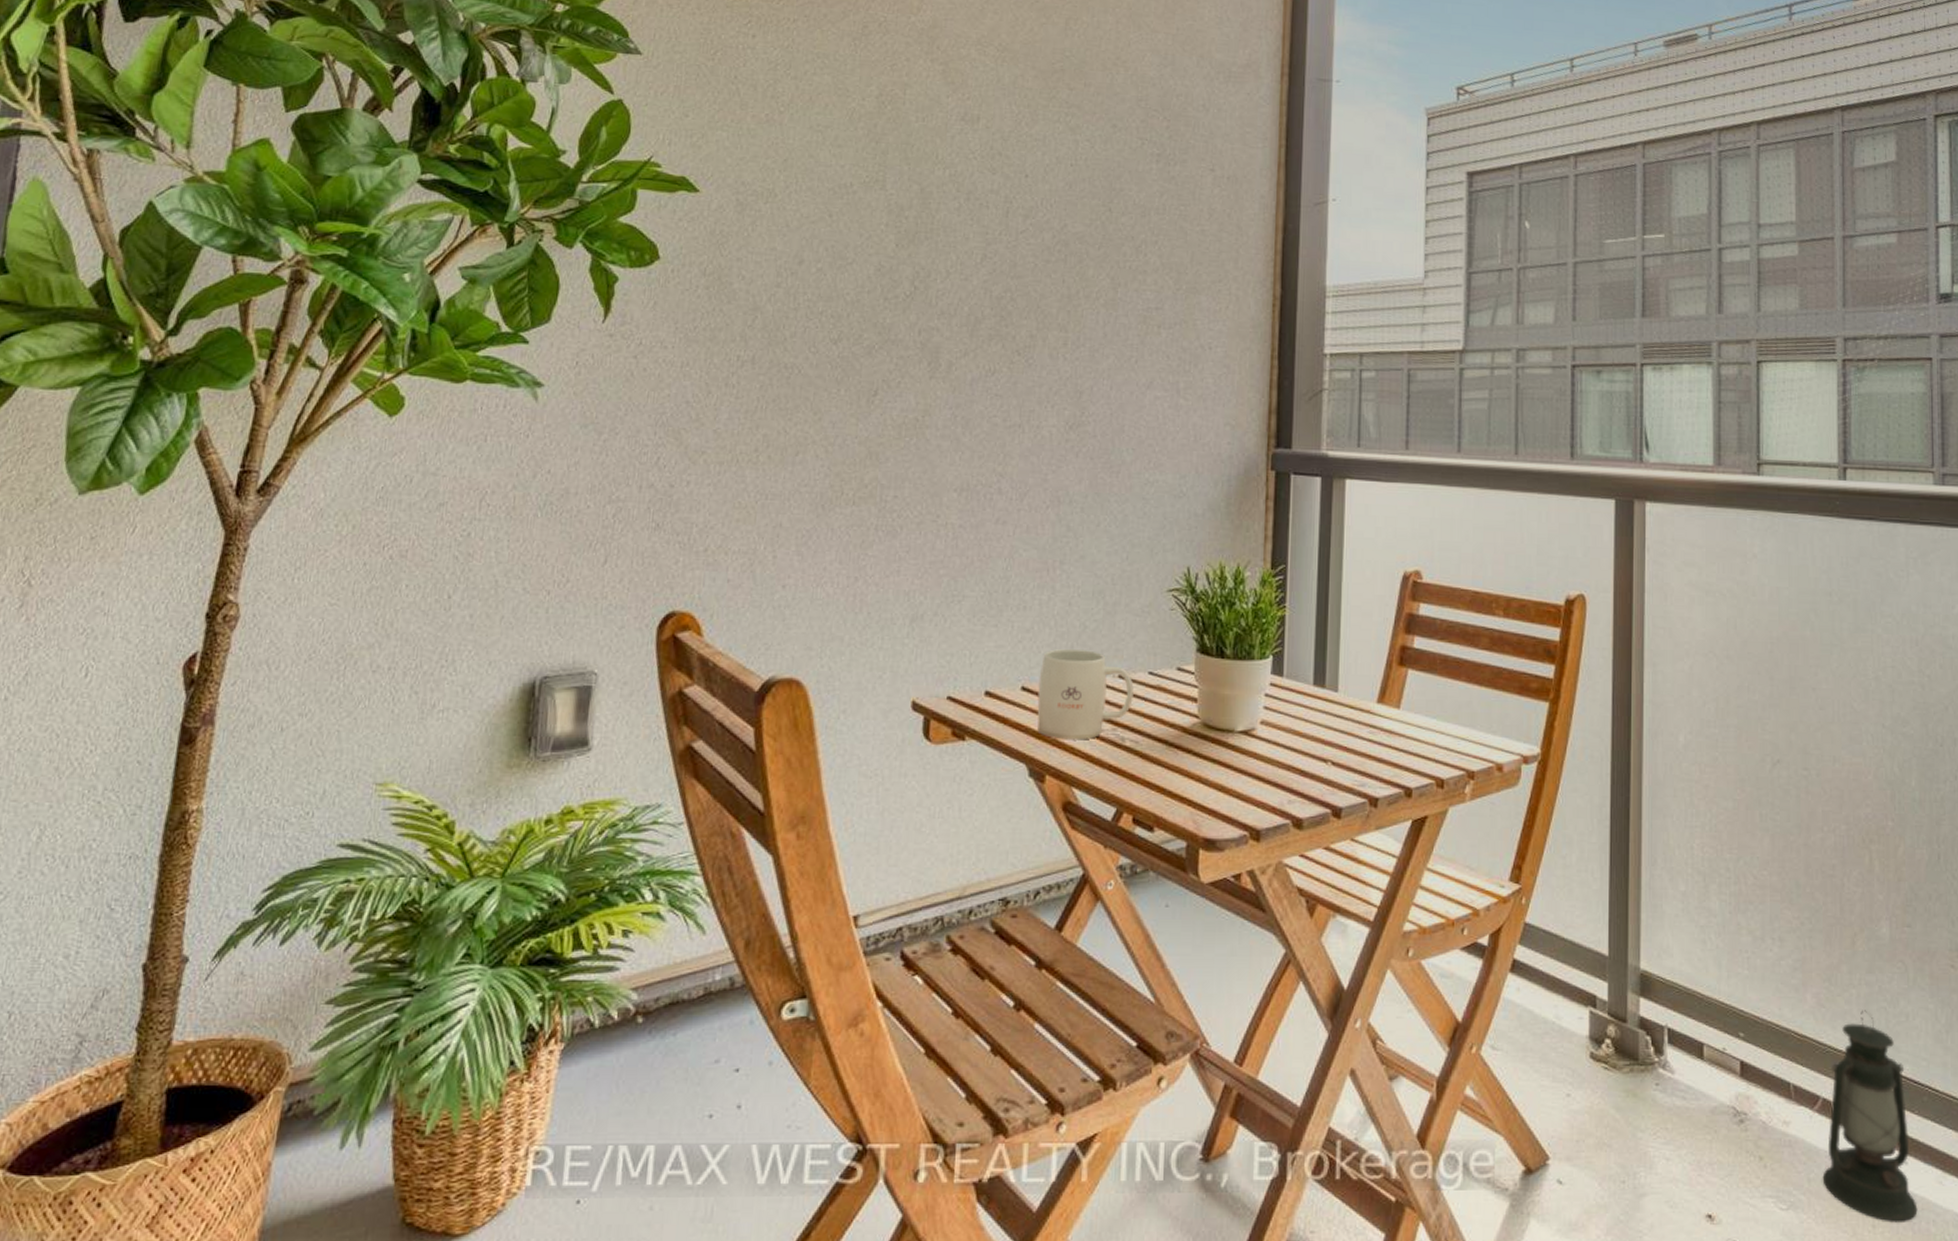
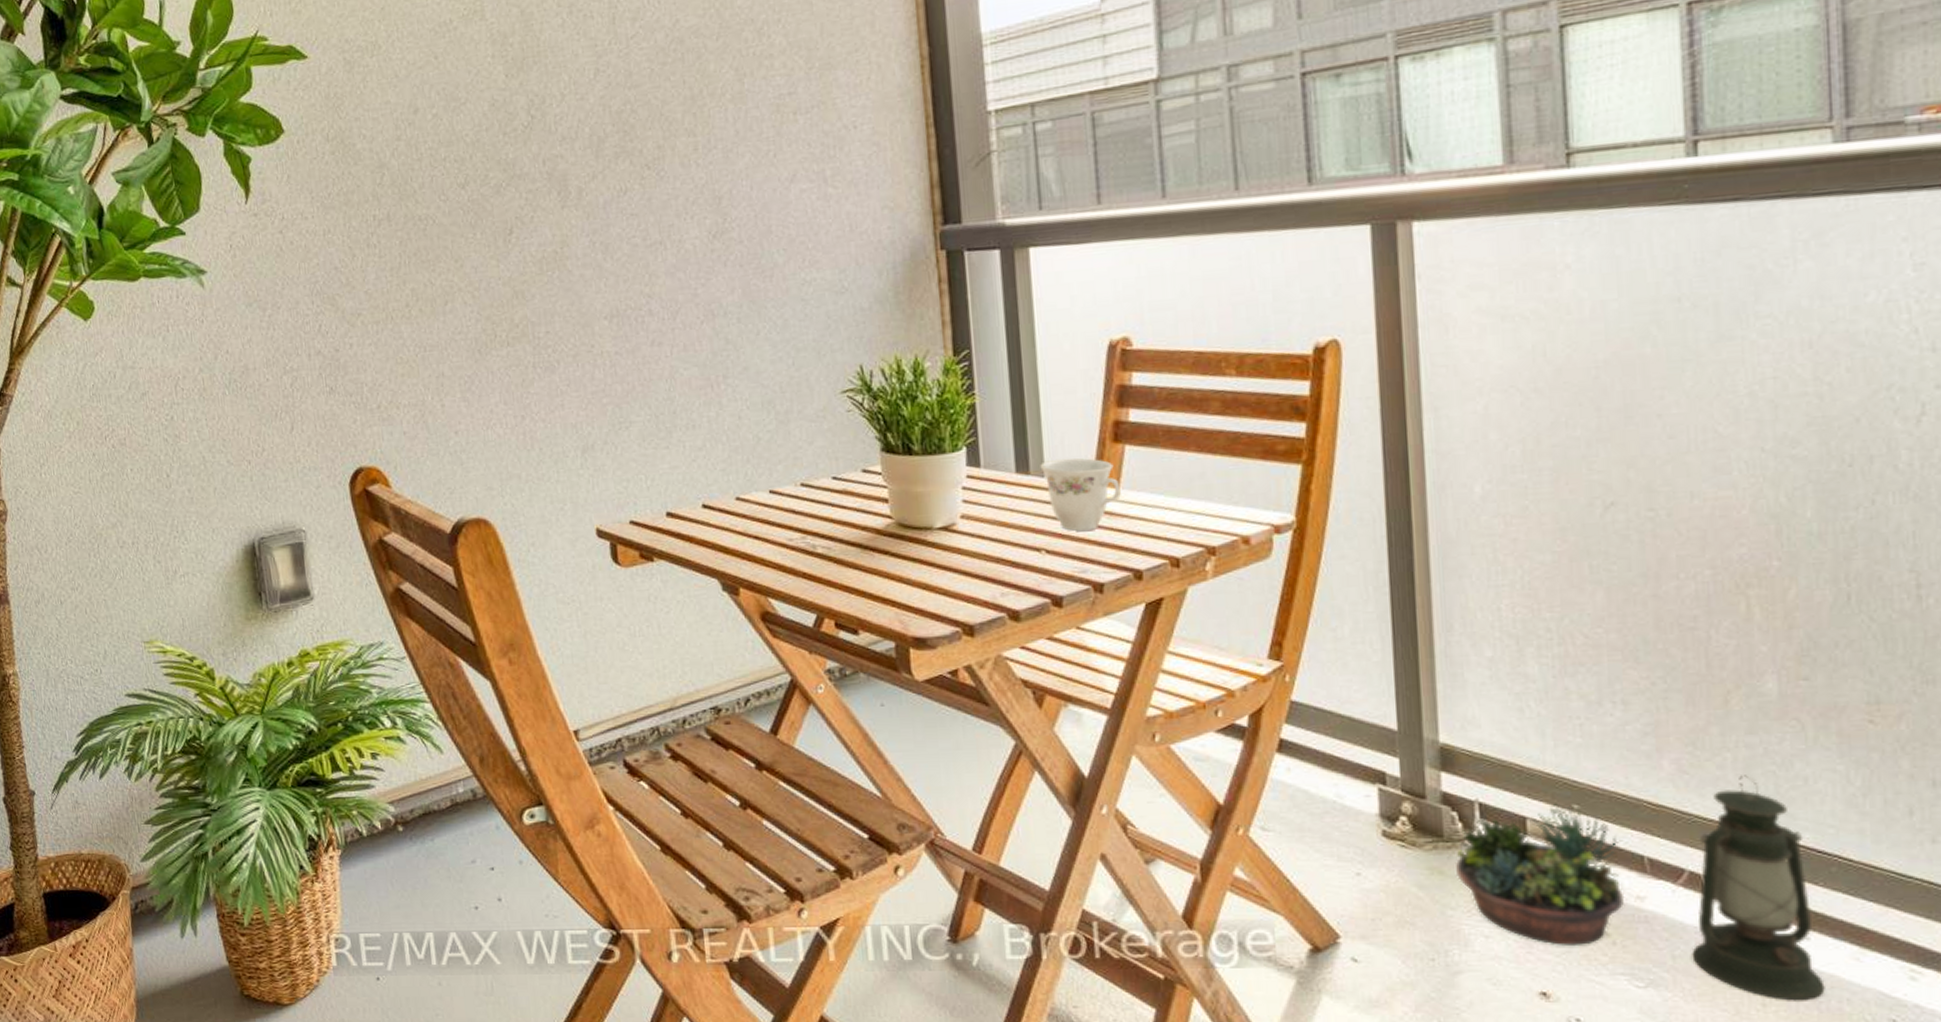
mug: present [1037,648,1134,740] -> none [718,461,820,553]
teacup: none [1335,675,1401,746] -> present [1040,458,1121,531]
succulent planter: none [1647,1030,1775,1168] -> present [1456,803,1625,945]

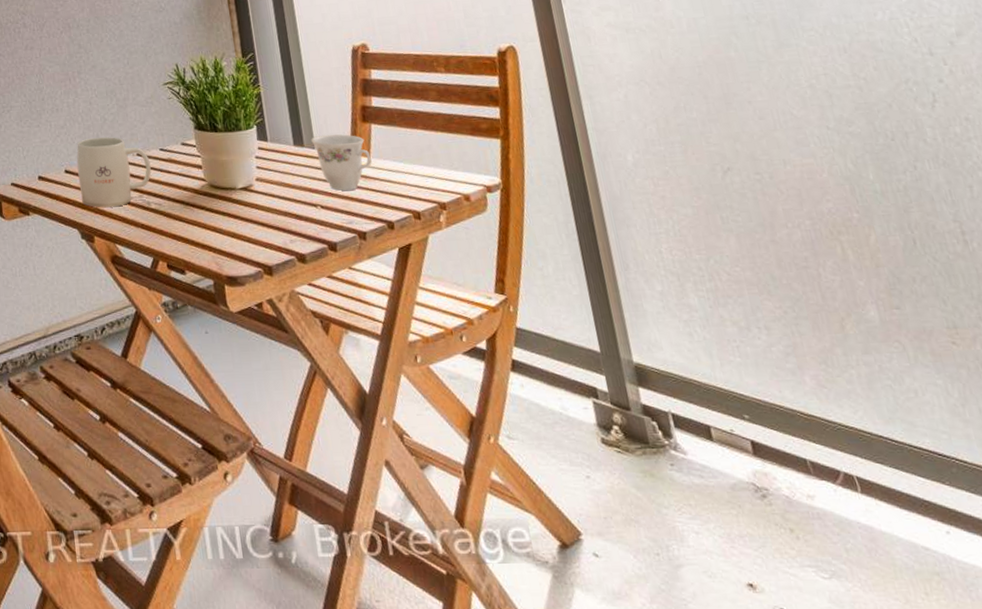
mug: none [718,461,820,553] -> present [76,137,152,208]
succulent planter: present [1456,803,1625,945] -> none [660,413,799,540]
lantern: present [1692,775,1825,1001] -> none [845,388,972,590]

